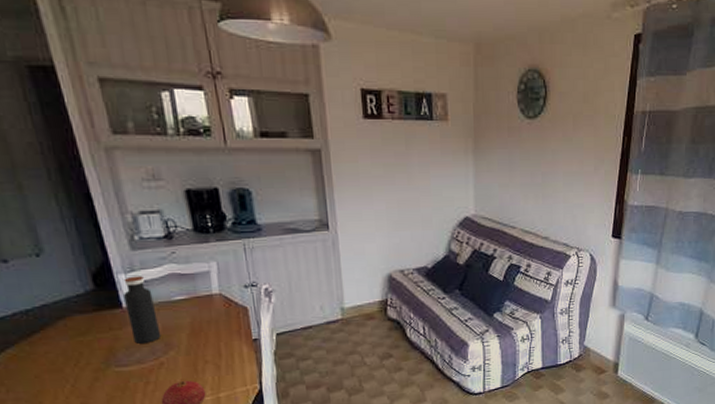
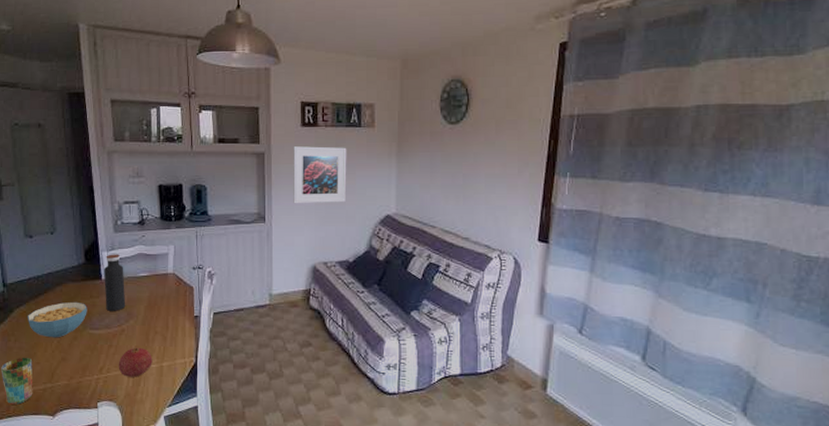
cereal bowl: none [20,336,109,383] -> present [28,301,87,338]
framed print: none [355,142,420,208] -> present [293,146,347,204]

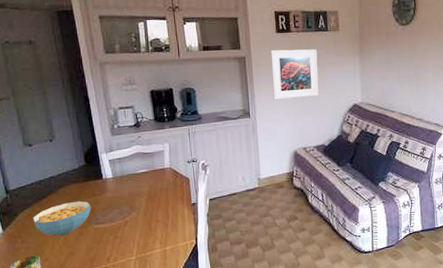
water bottle: present [103,254,126,311] -> none [103,154,128,206]
fruit: present [118,347,153,377] -> none [124,235,156,263]

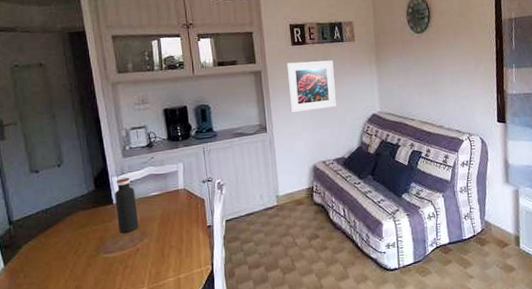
cereal bowl: present [33,201,91,236] -> none [37,228,100,268]
water bottle: none [103,154,128,206] -> present [114,177,139,233]

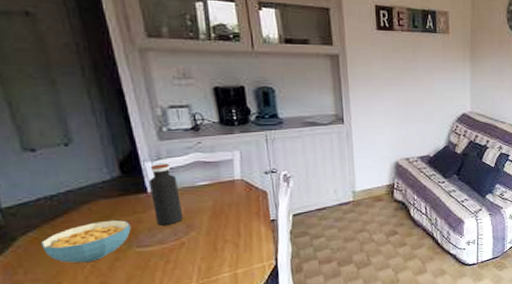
cereal bowl: none [37,228,100,268] -> present [41,219,131,263]
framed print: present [286,60,337,113] -> none [369,49,425,105]

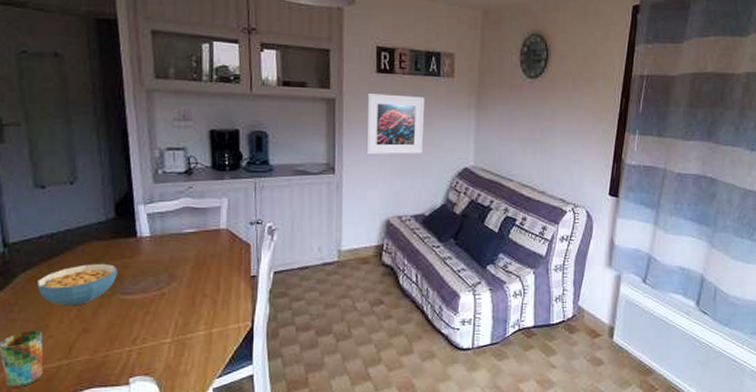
water bottle: present [148,163,184,226] -> none [139,207,167,273]
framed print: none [369,49,425,105] -> present [366,94,425,155]

